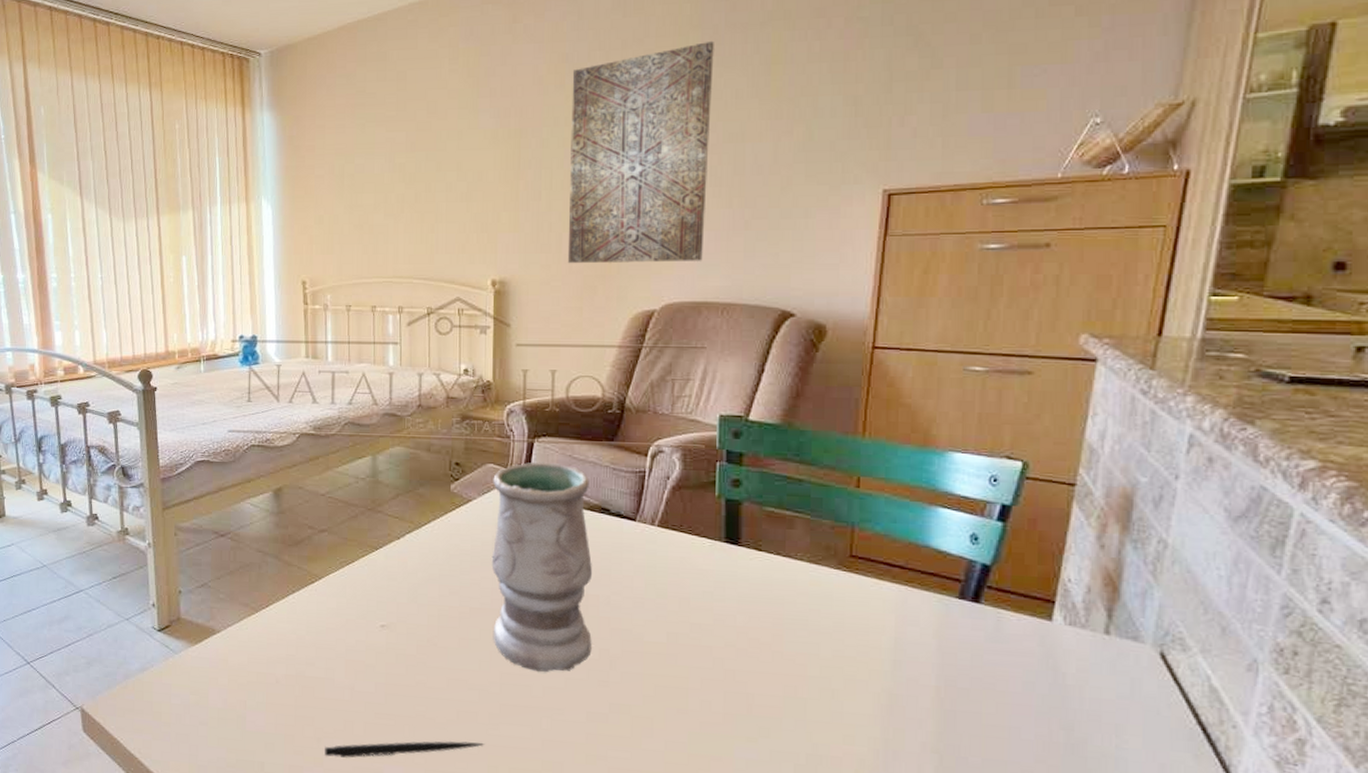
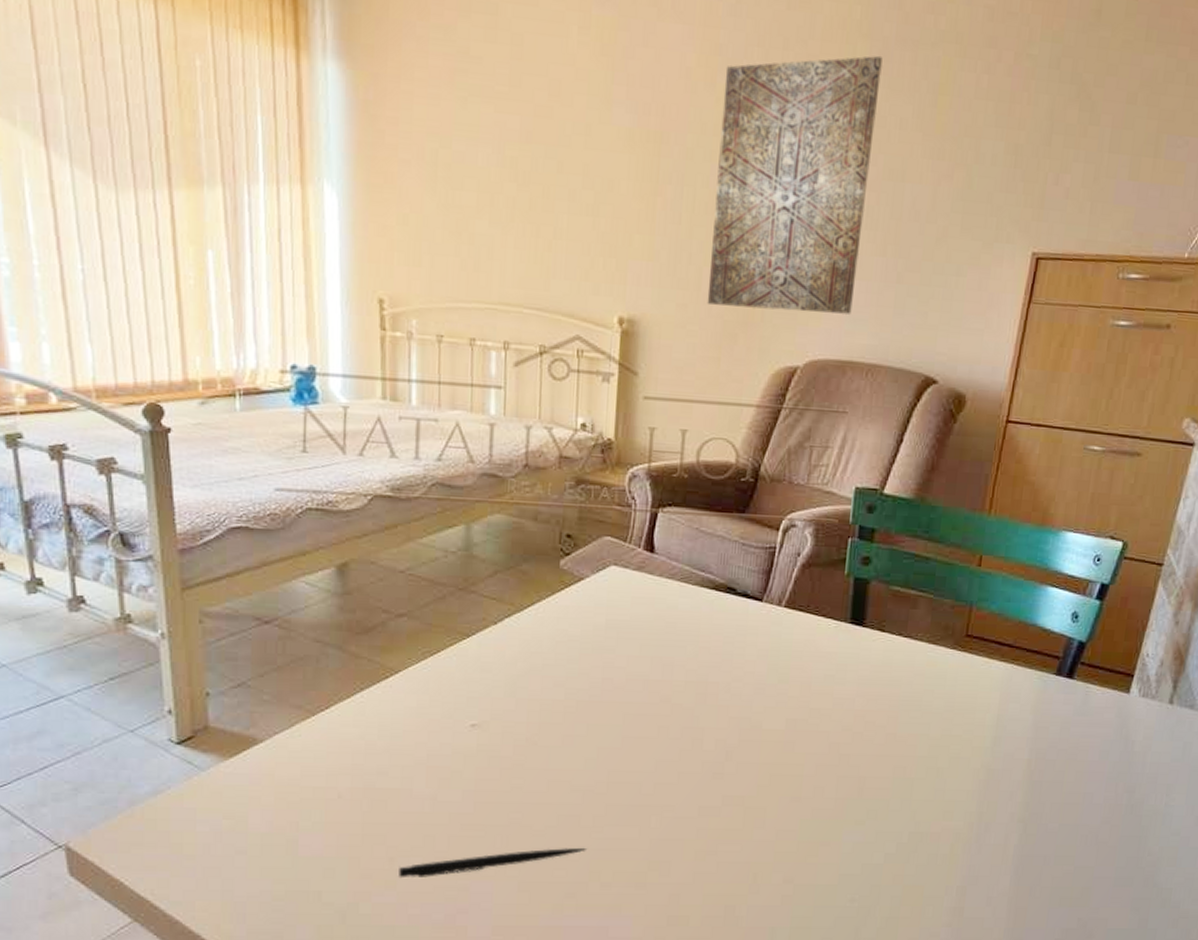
vase: present [491,462,592,673] -> none [601,535,716,768]

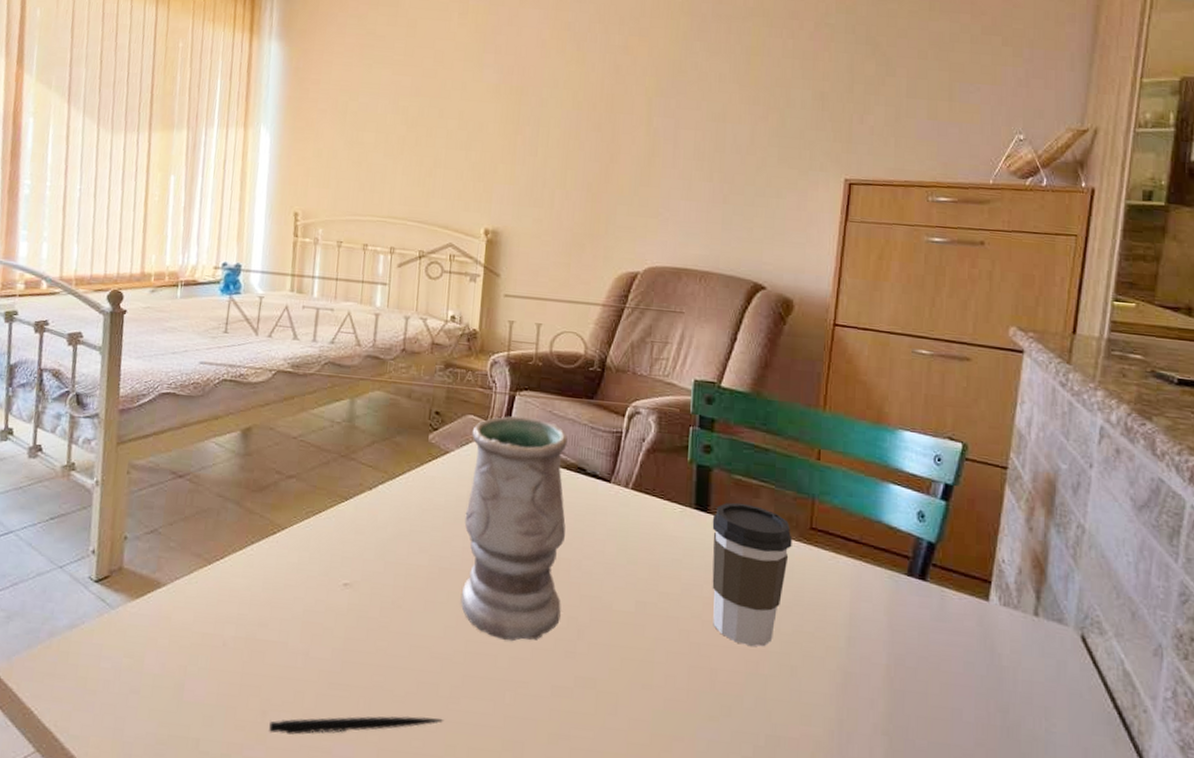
vase: none [601,535,716,768] -> present [460,416,568,642]
wall art: present [707,55,883,314] -> none [558,27,702,229]
coffee cup: none [863,614,947,754] -> present [712,502,792,647]

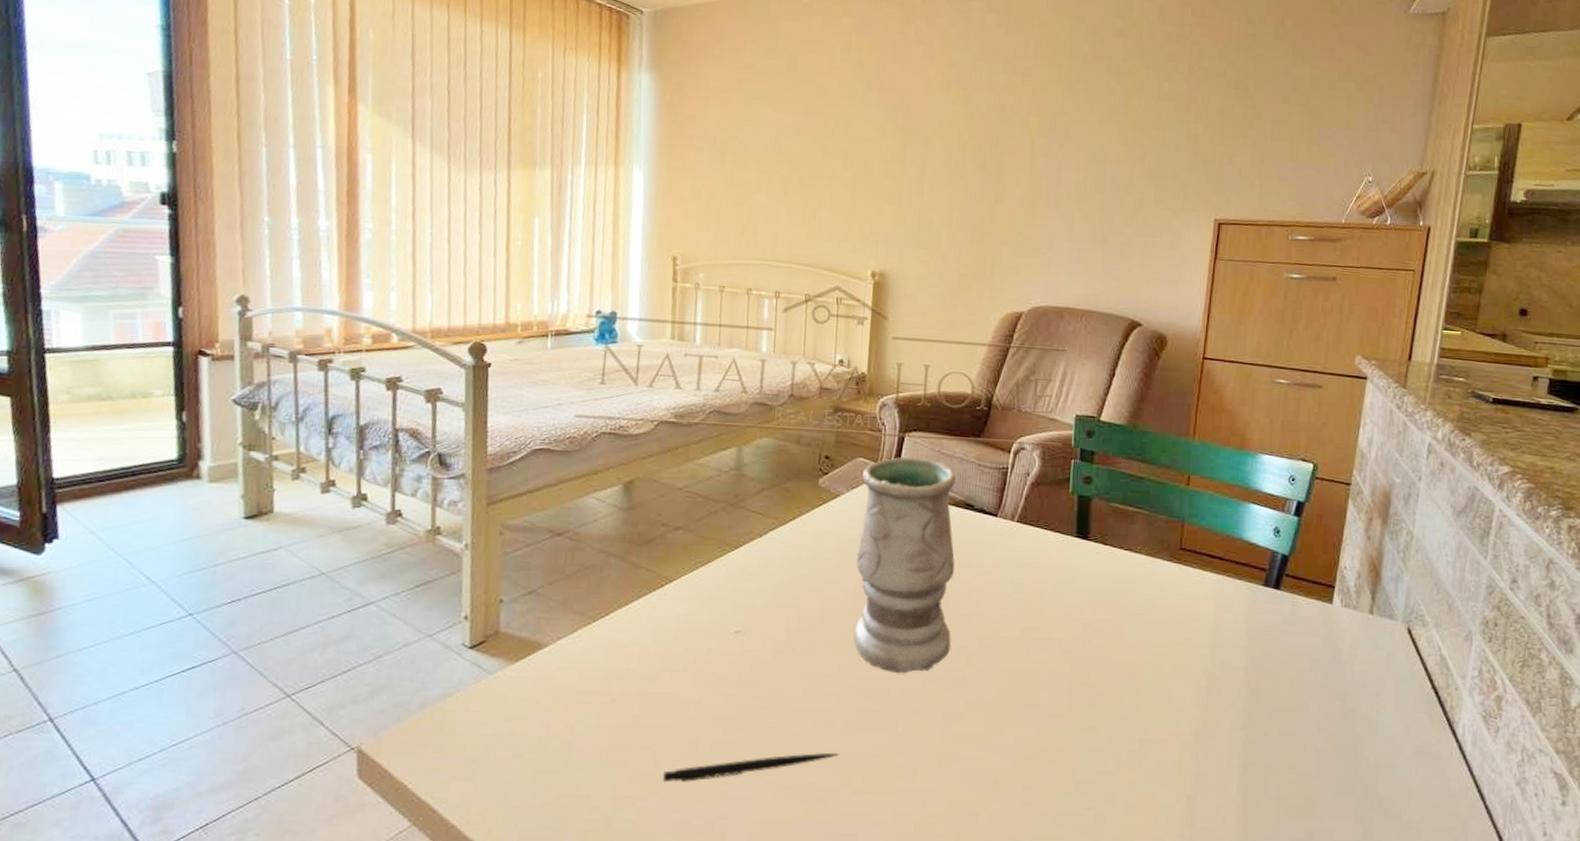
coffee cup: present [712,502,792,647] -> none [1091,529,1164,661]

